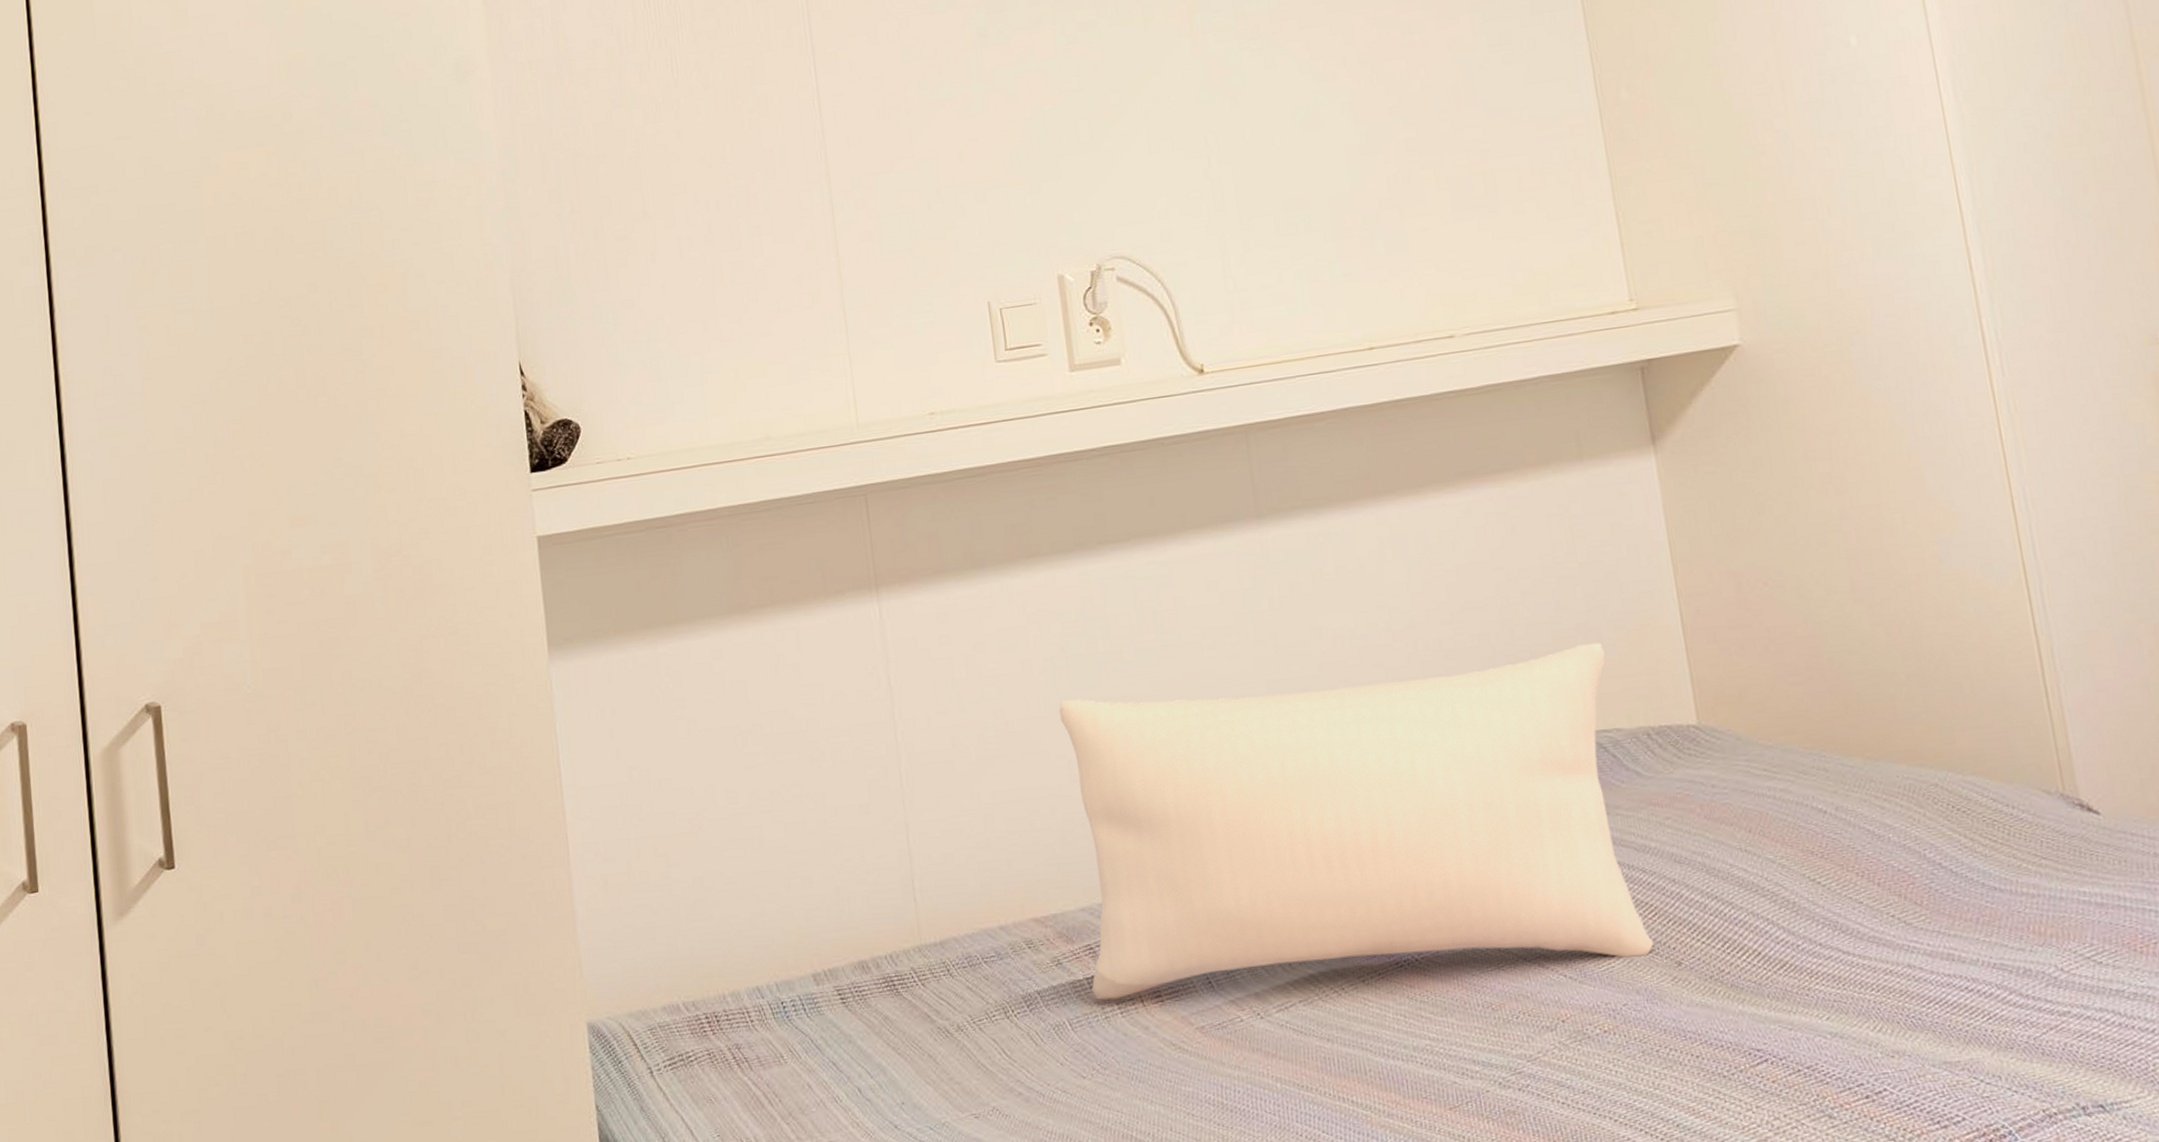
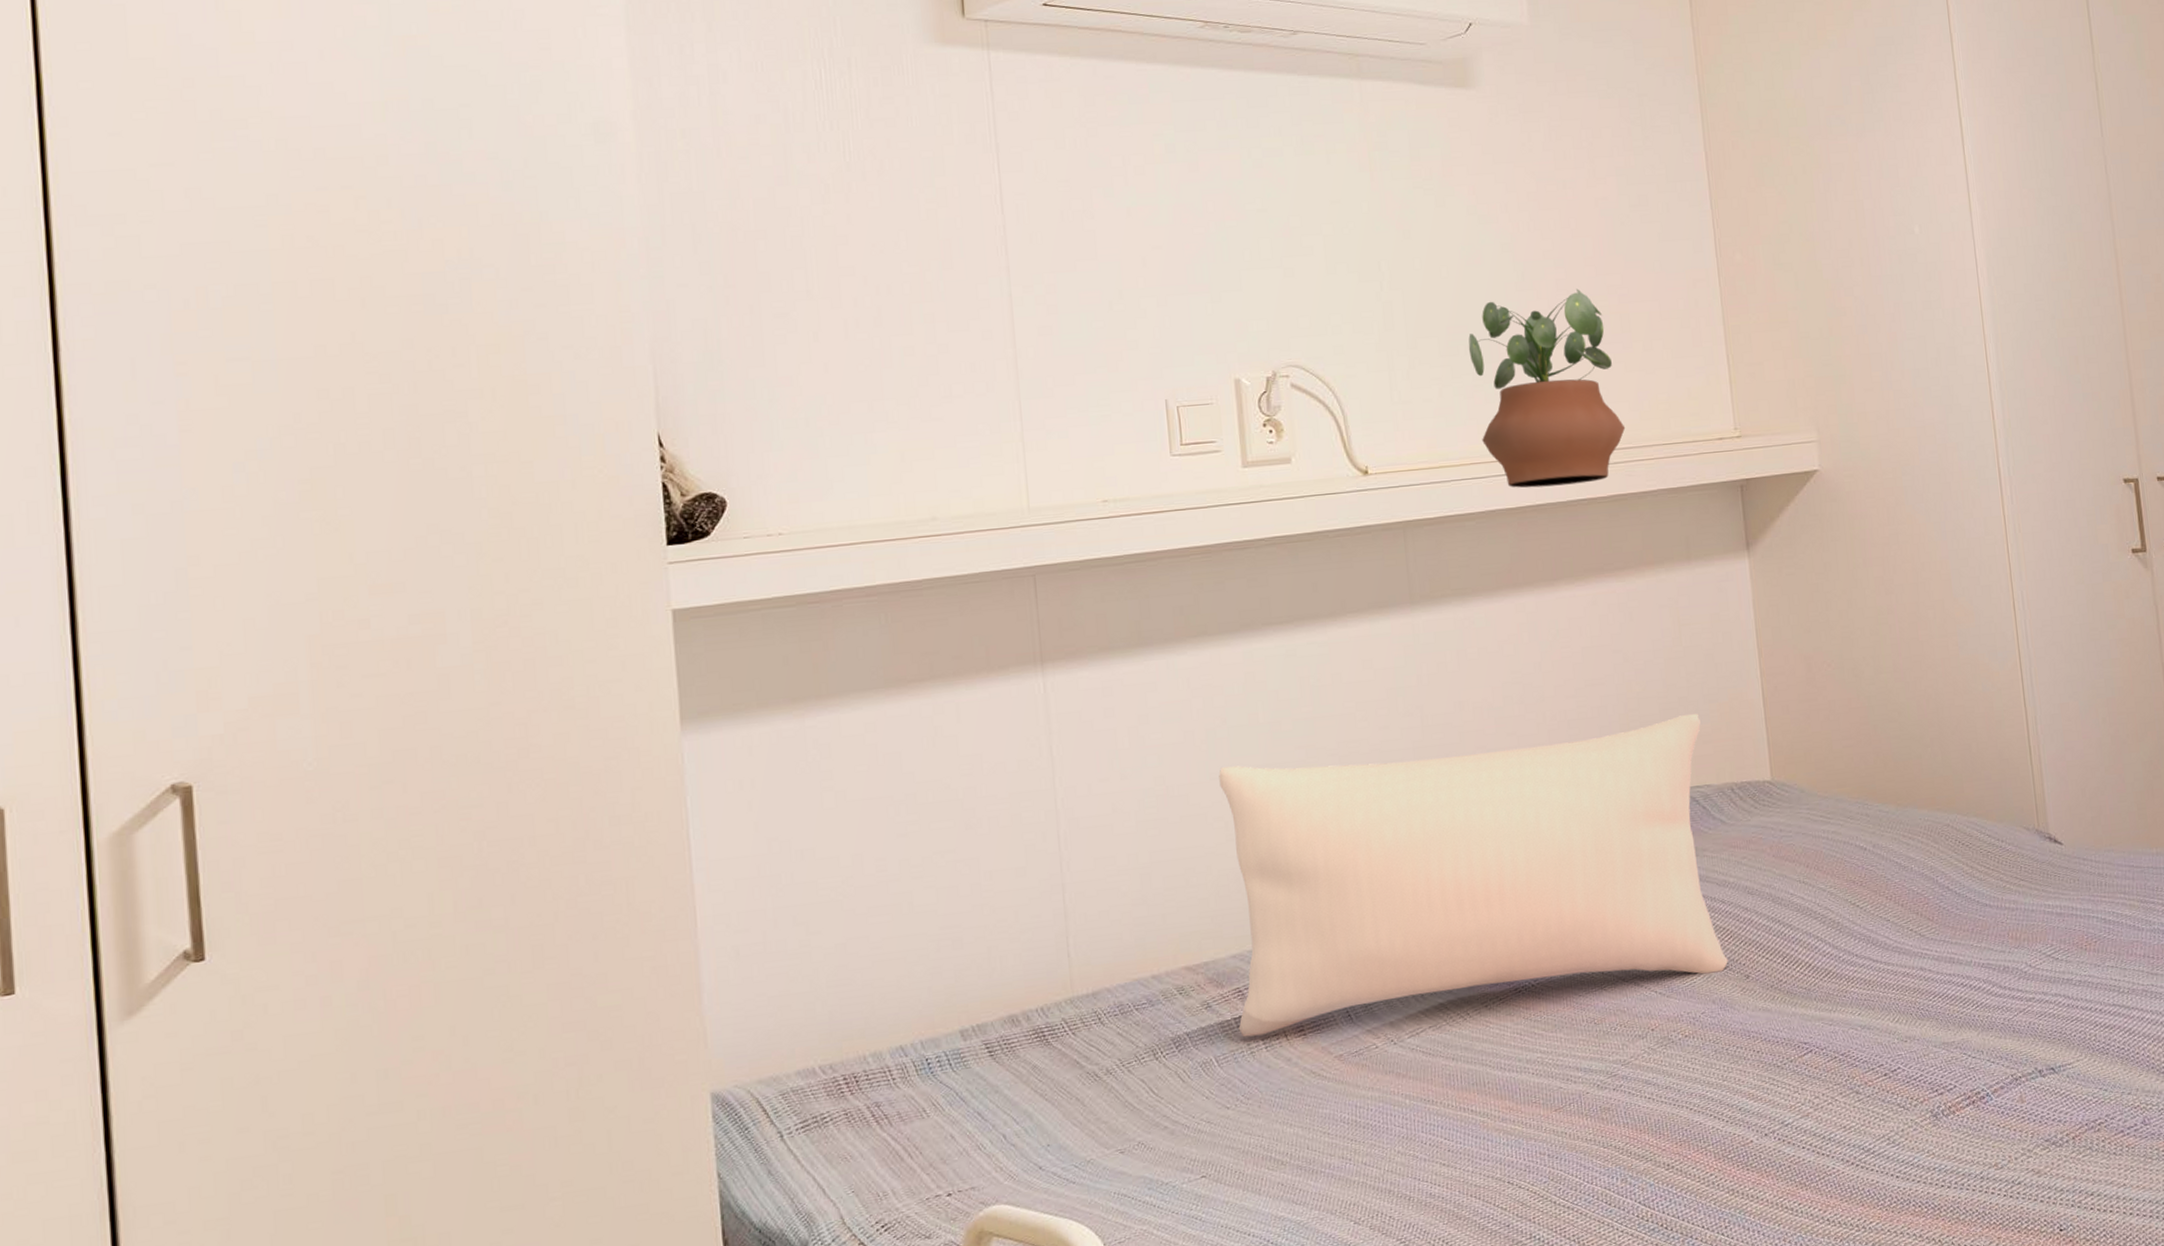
potted plant: none [1308,147,1496,382] -> present [1468,288,1626,488]

